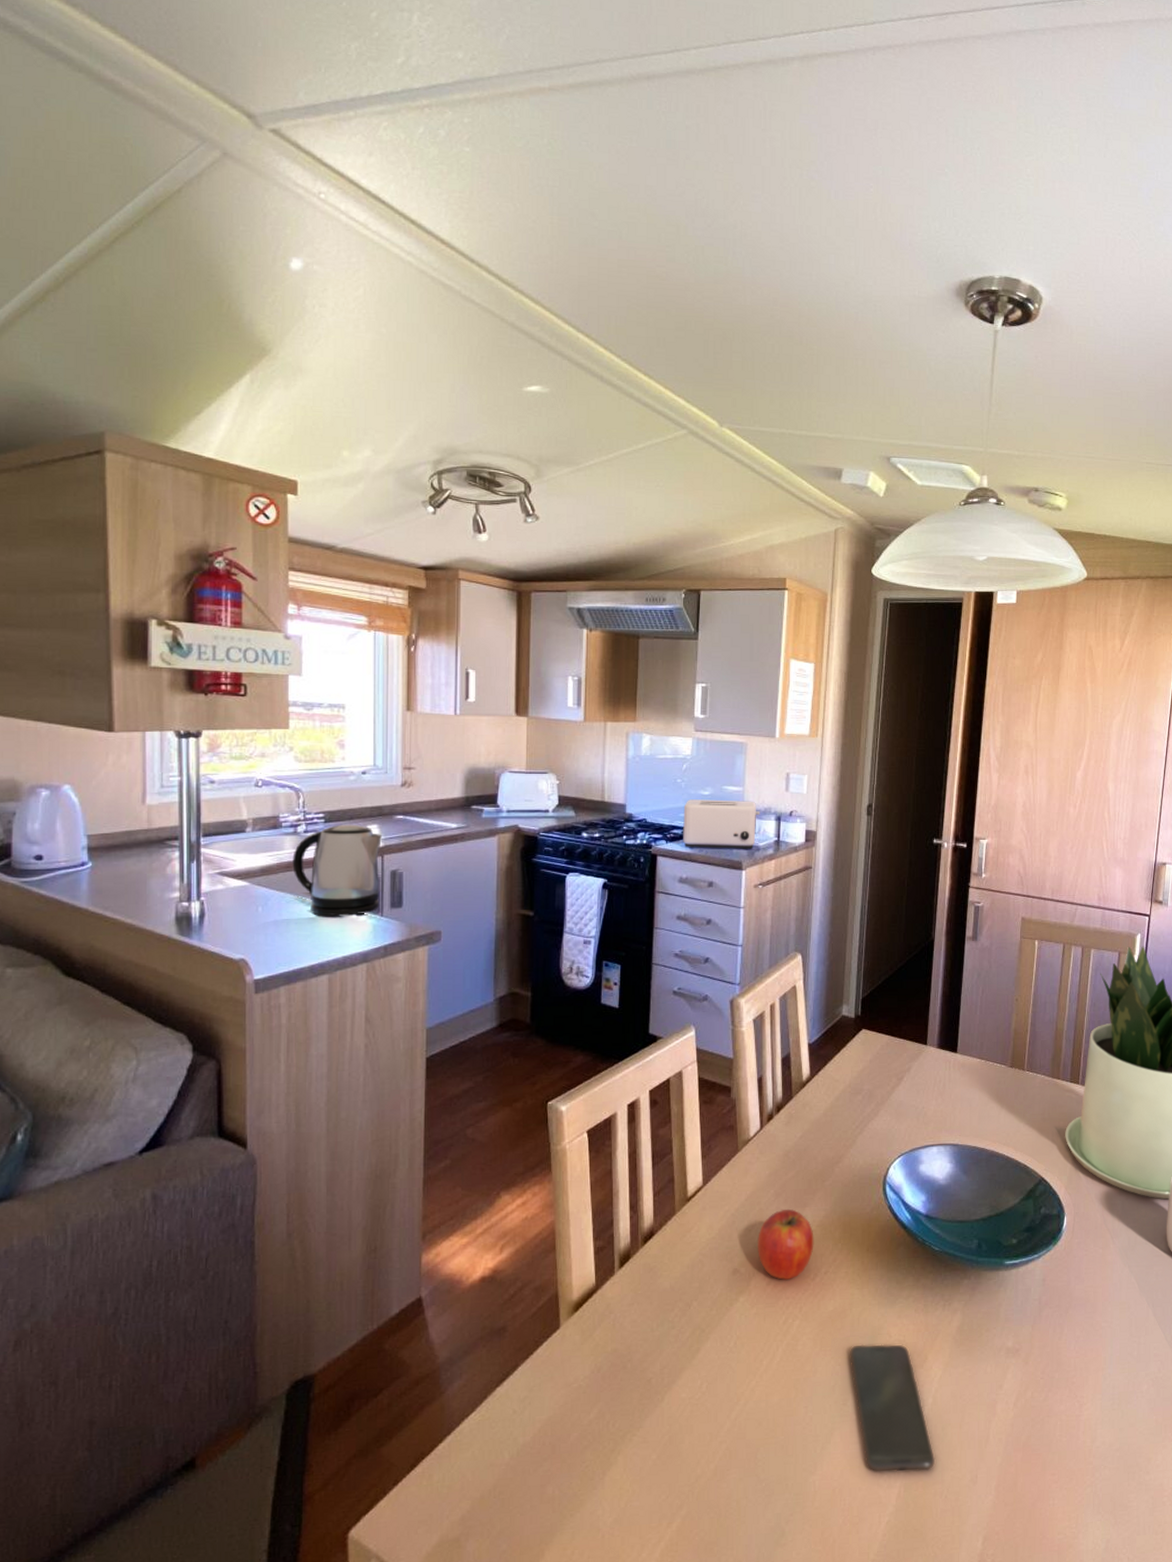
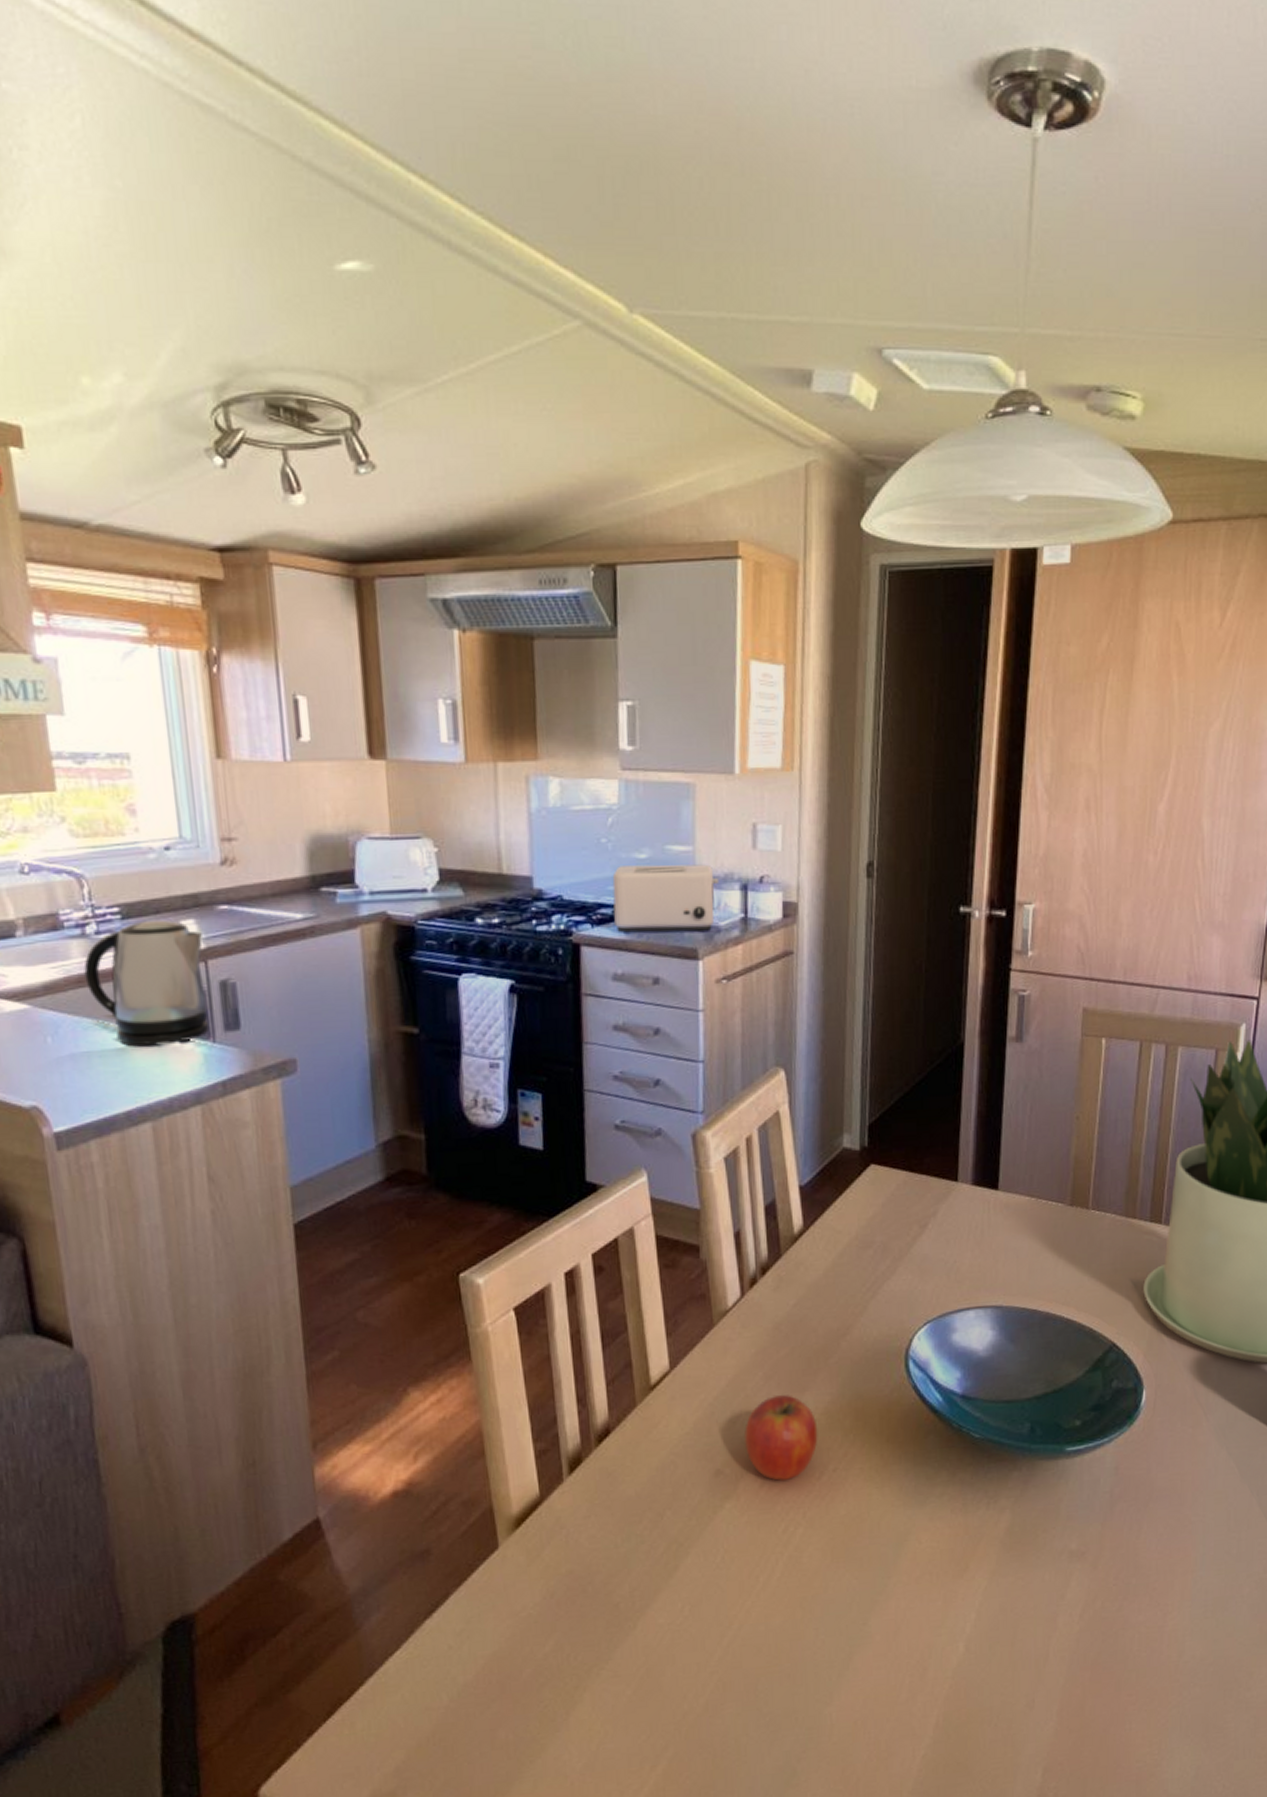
smartphone: present [849,1344,936,1473] -> none [868,1551,982,1701]

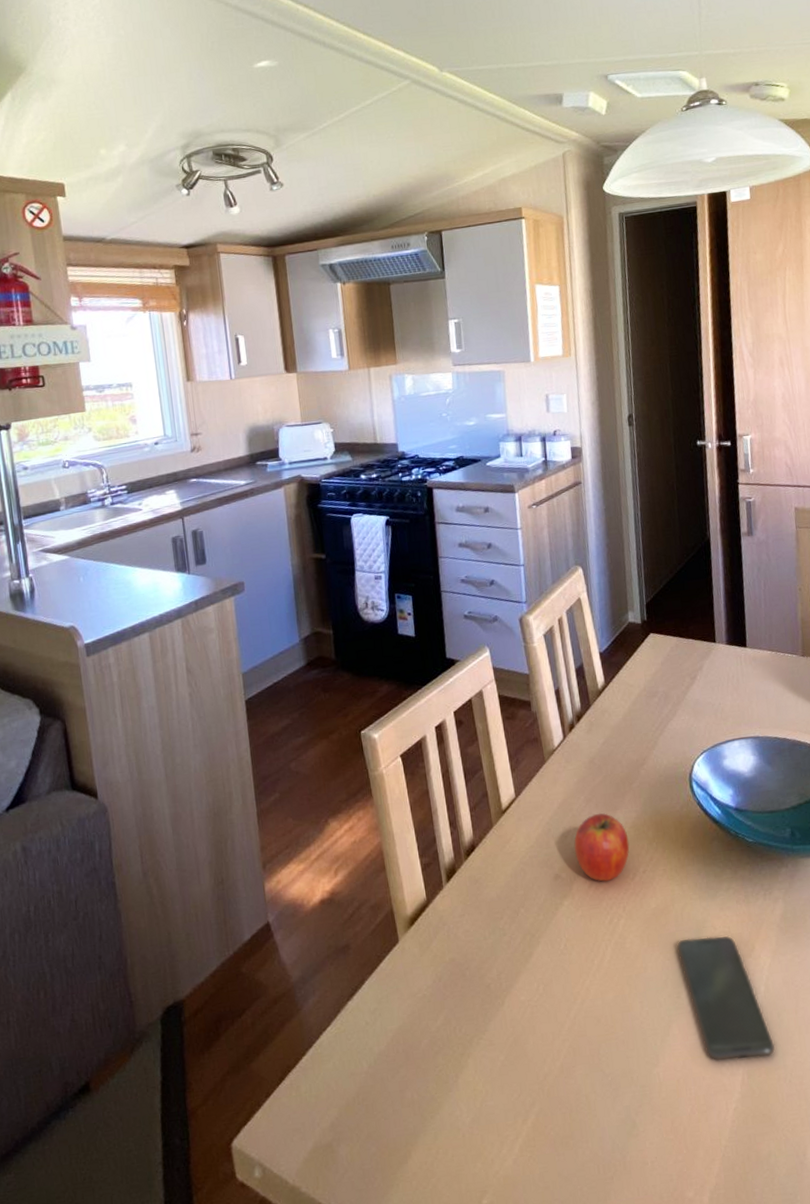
kettle: present [83,919,210,1046] -> none [103,492,186,580]
toaster: present [612,864,720,933] -> none [451,425,526,478]
smartphone: none [868,1551,982,1701] -> present [676,935,775,1061]

